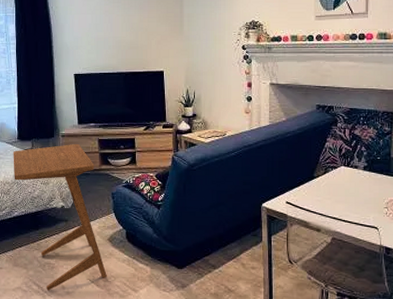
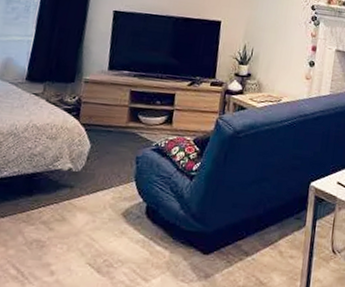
side table: present [13,144,107,291] -> none [11,92,121,277]

